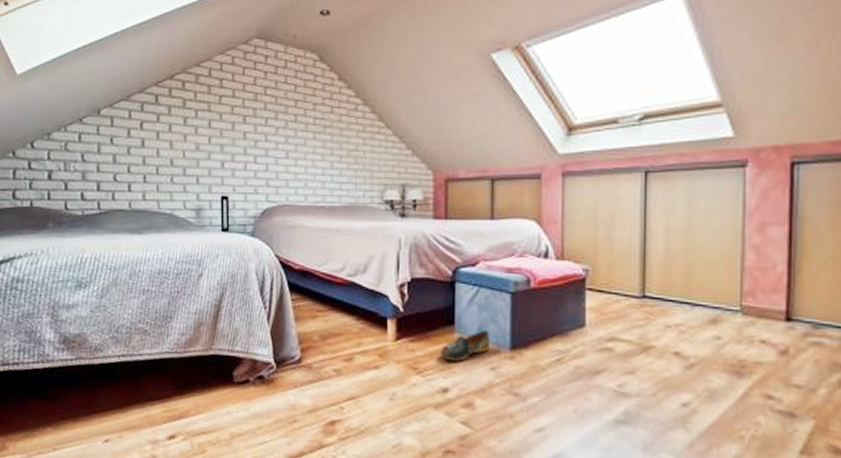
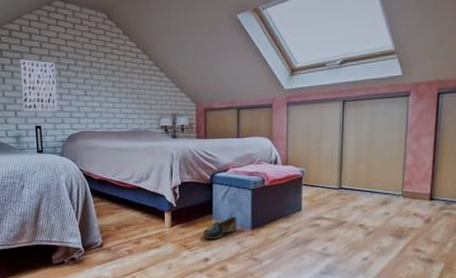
wall art: none [206,111,251,179] -> present [20,59,58,112]

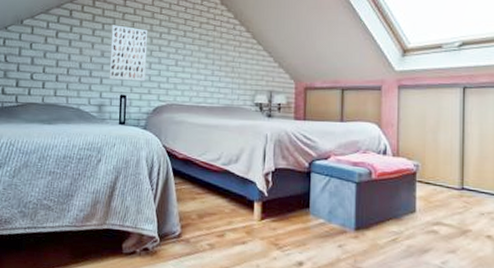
shoe: present [203,217,237,239] -> none [298,213,338,239]

